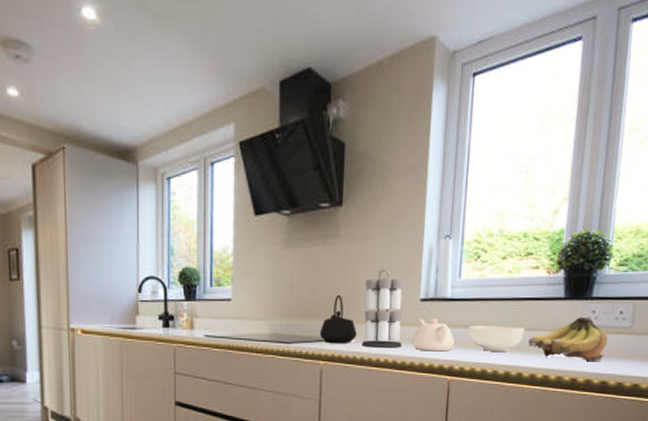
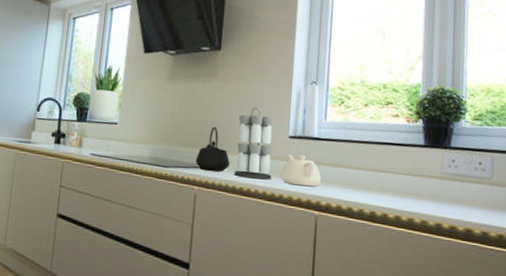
planter: none [196,232,231,298] -> present [88,65,121,122]
bowl: present [468,326,525,351] -> none [334,164,388,192]
fruit: present [528,317,608,362] -> none [392,165,469,210]

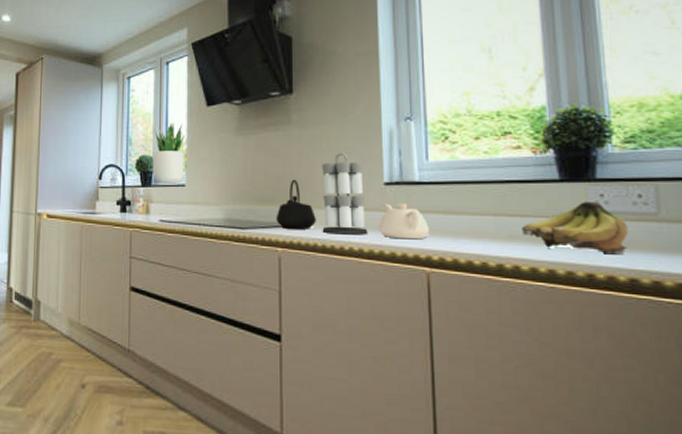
fruit: none [392,165,469,210] -> present [522,202,628,255]

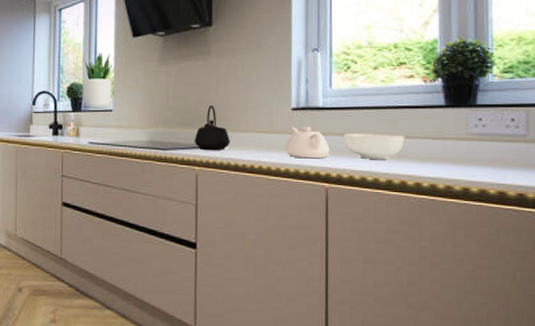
spice rack: present [322,153,368,235] -> none [235,81,276,155]
bowl: none [444,211,515,240] -> present [343,134,404,159]
fruit: present [522,202,628,255] -> none [410,125,500,171]

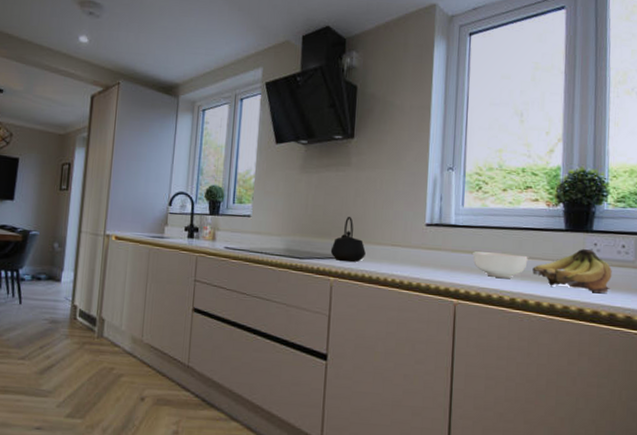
planter: present [82,53,112,109] -> none [221,156,253,215]
teapot: present [285,126,330,159] -> none [418,242,459,275]
fruit: none [410,125,500,171] -> present [532,249,612,294]

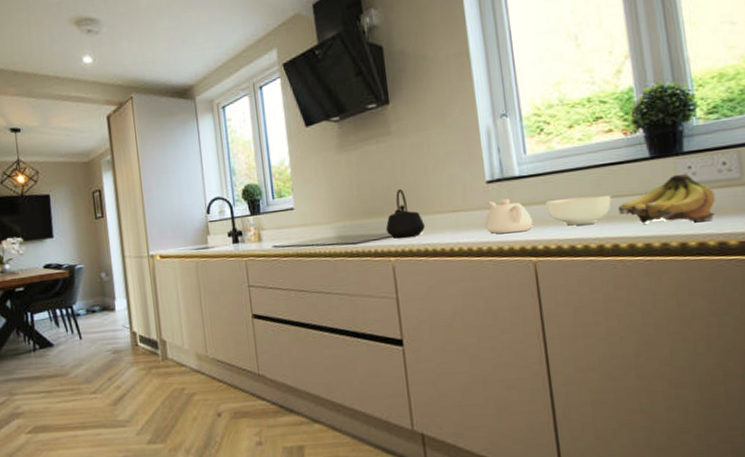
teapot: none [418,242,459,275] -> present [484,198,533,234]

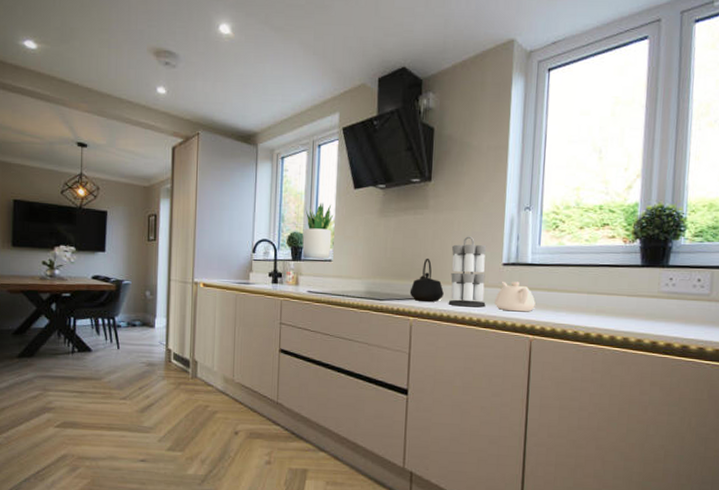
planter: none [256,148,291,211] -> present [302,203,333,259]
spice rack: none [425,157,475,238] -> present [448,236,487,308]
bowl: present [545,194,612,226] -> none [548,289,603,314]
fruit: present [618,174,715,224] -> none [607,284,687,327]

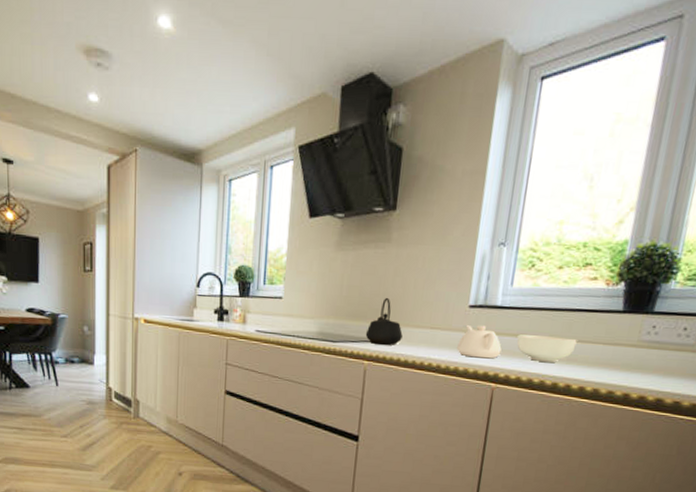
planter: present [302,203,333,259] -> none [251,233,285,296]
spice rack: present [448,236,487,308] -> none [406,274,454,353]
bowl: none [548,289,603,314] -> present [516,334,577,362]

